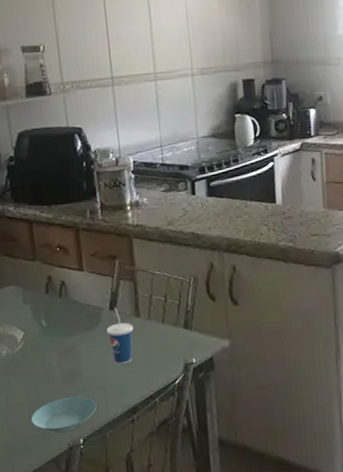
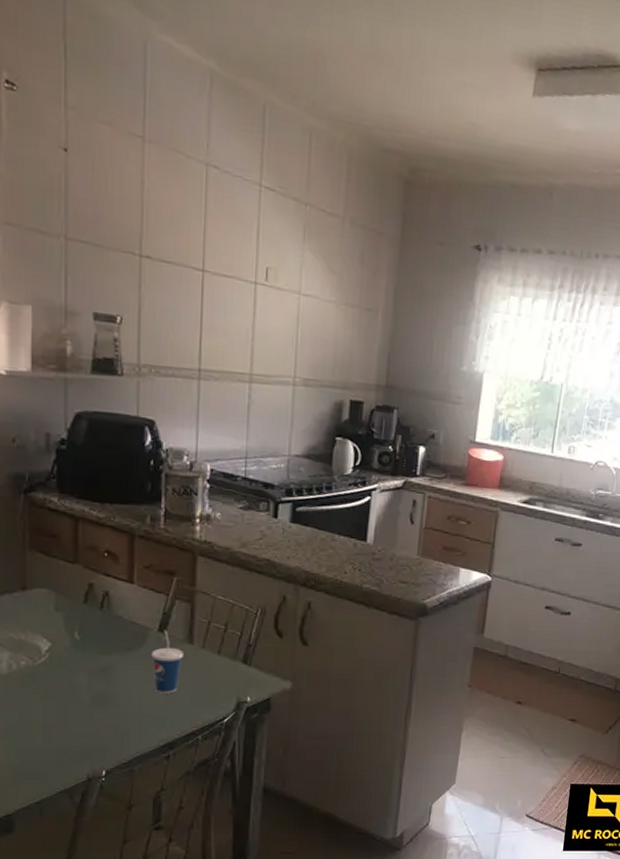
saucer: present [31,396,97,433] -> none [46,723,128,760]

